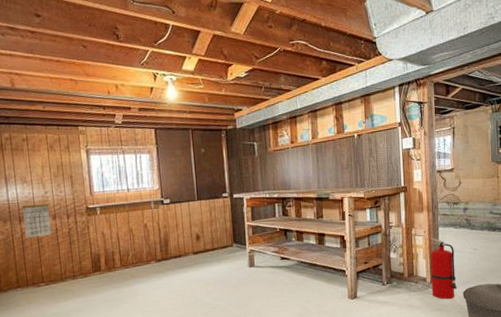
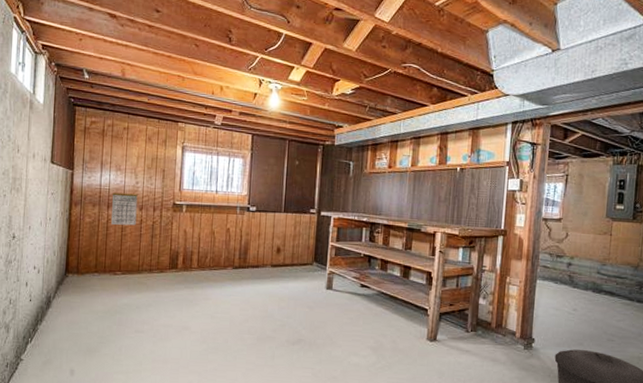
fire extinguisher: present [430,238,457,299] -> none [520,290,551,359]

